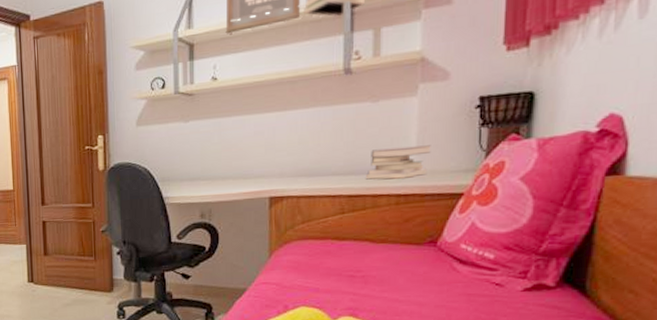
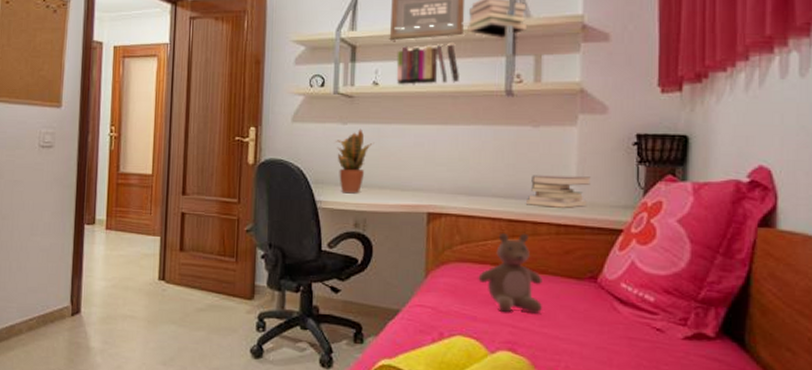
potted plant: none [178,124,216,188] -> present [335,128,374,194]
books: none [234,29,297,79] -> present [396,44,459,86]
teddy bear: none [320,206,382,283] -> present [478,232,543,315]

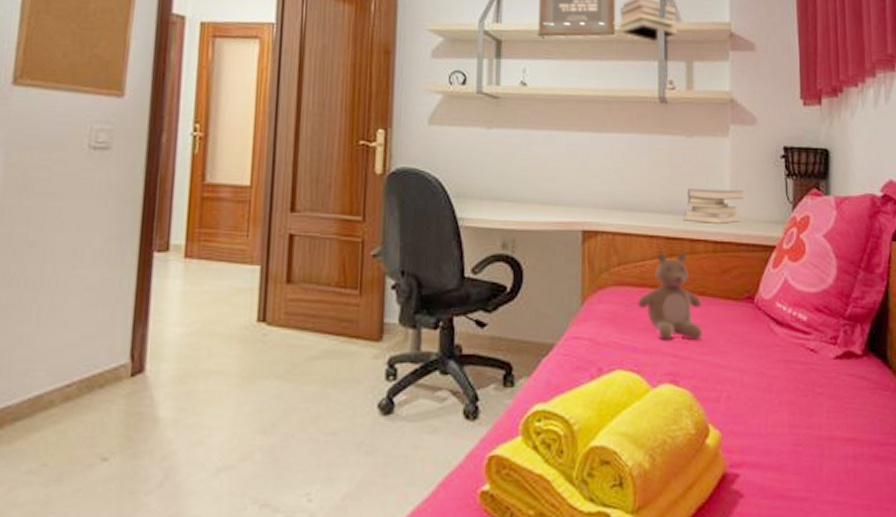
potted plant: present [335,128,374,194] -> none [478,134,523,210]
books: present [396,44,459,86] -> none [546,44,612,88]

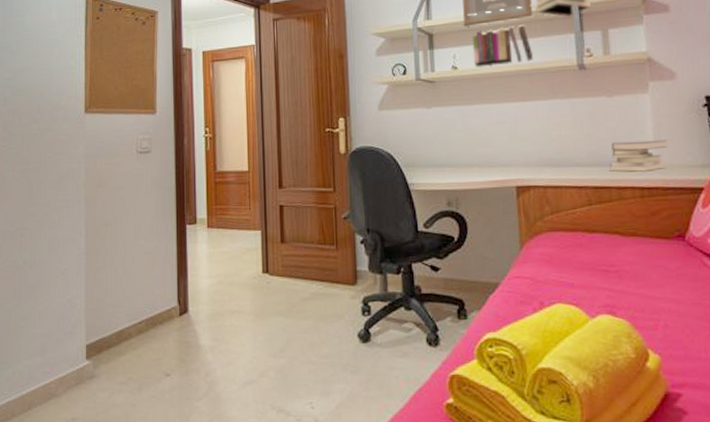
books: none [546,44,612,88] -> present [472,25,533,69]
teddy bear: present [637,251,702,341] -> none [571,198,636,278]

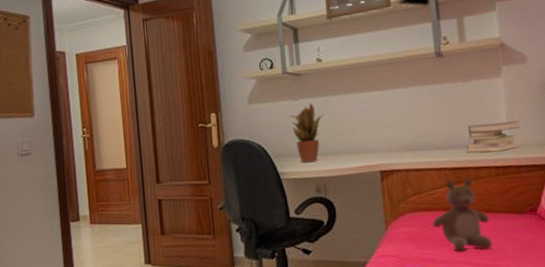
potted plant: none [421,111,459,174] -> present [289,102,325,163]
books: present [472,25,533,69] -> none [334,16,393,60]
teddy bear: none [571,198,636,278] -> present [432,178,492,252]

